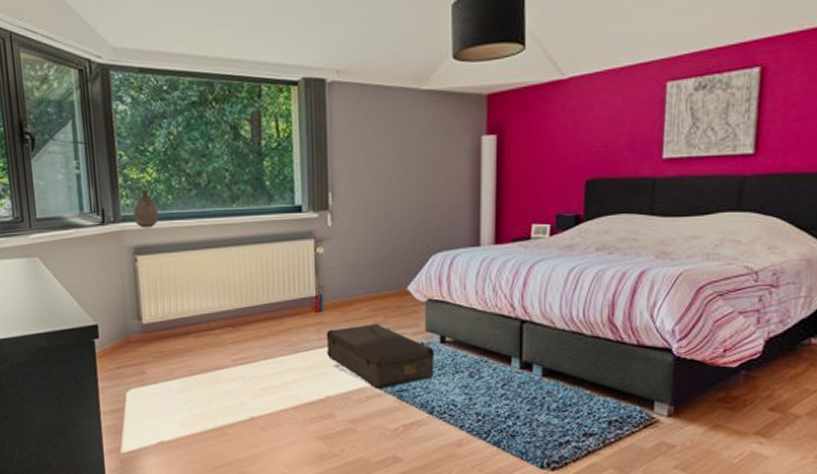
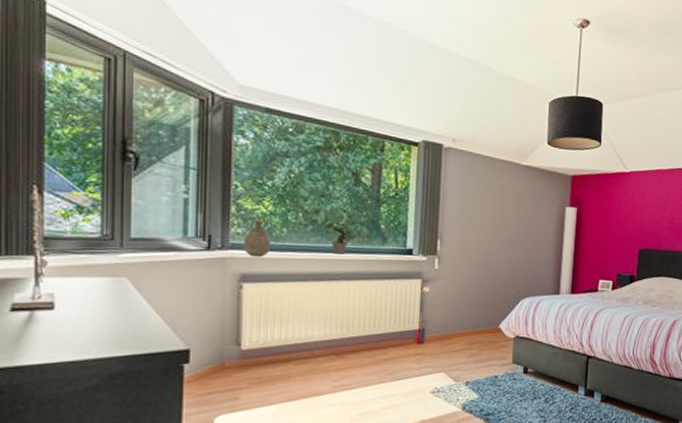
potted plant: none [208,181,247,218] -> present [324,221,362,254]
suitcase: present [326,323,434,389] -> none [425,355,518,413]

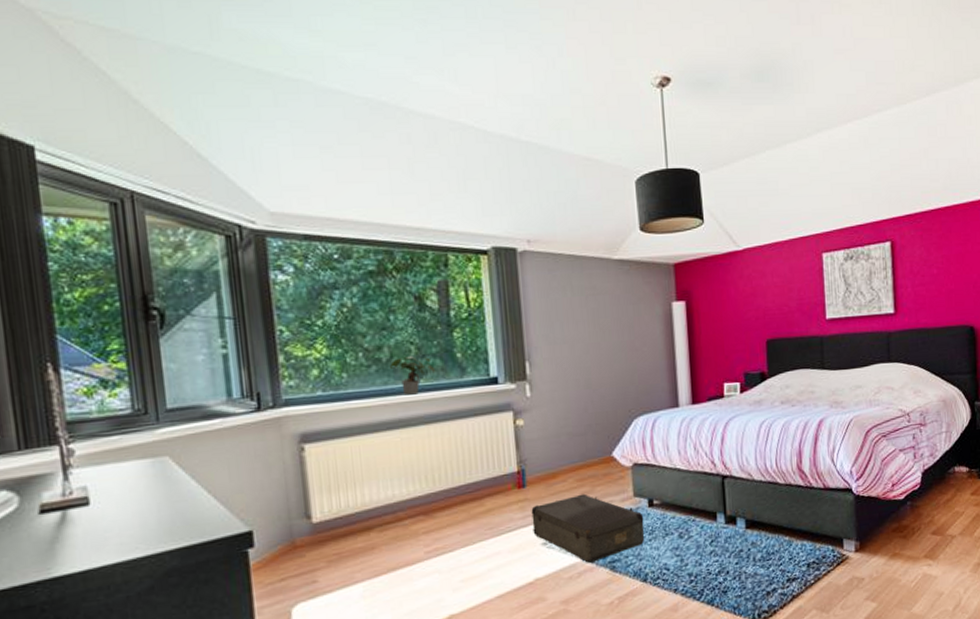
vase: present [243,219,271,258] -> none [298,366,331,413]
suitcase: none [425,355,518,413] -> present [531,493,645,563]

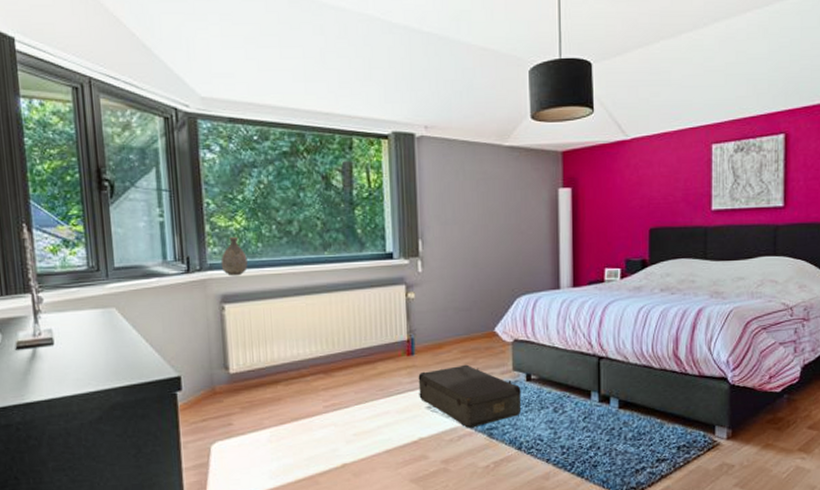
vase: none [298,366,331,413] -> present [220,236,248,276]
potted plant: present [390,355,436,395] -> none [299,229,338,265]

